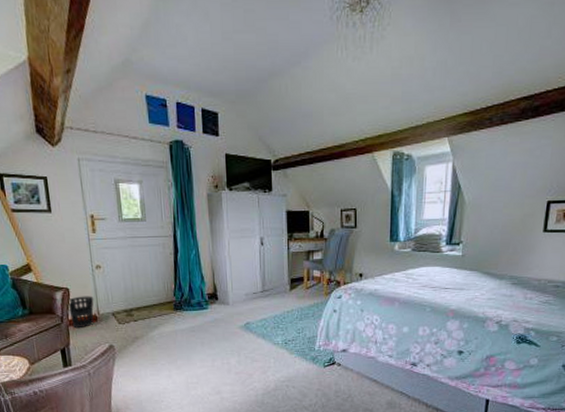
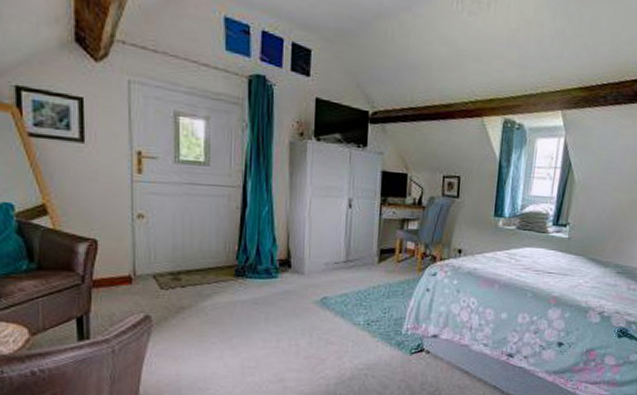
wastebasket: present [67,296,94,327] -> none [92,250,130,291]

